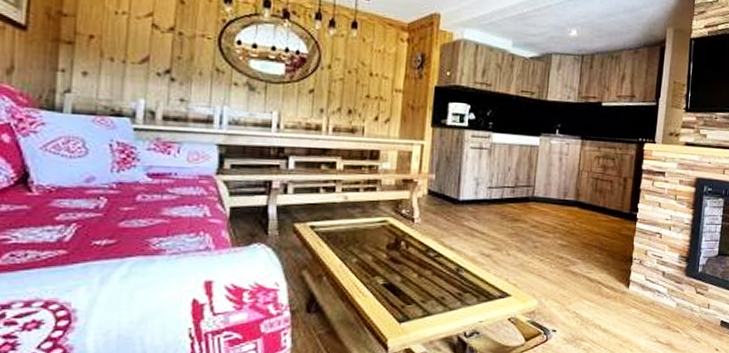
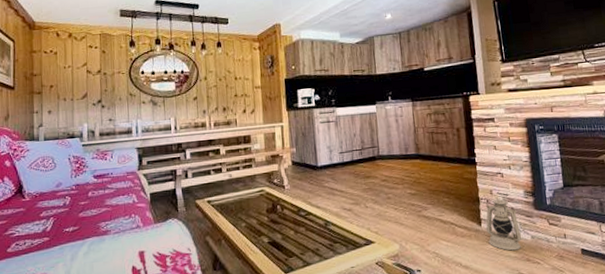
lantern: none [632,252,667,317] -> present [485,191,522,251]

